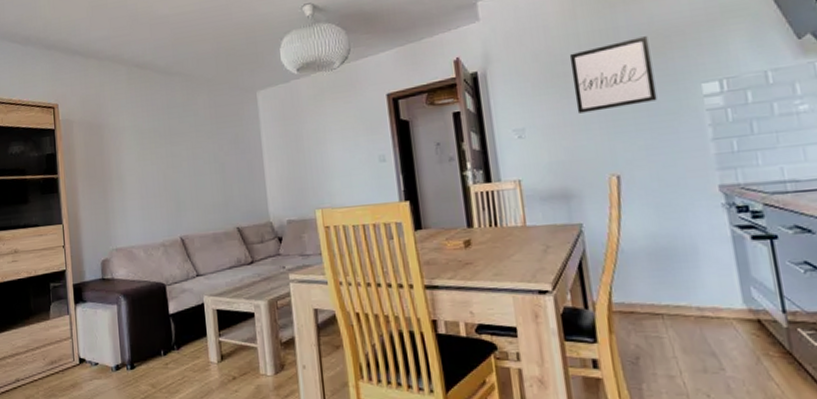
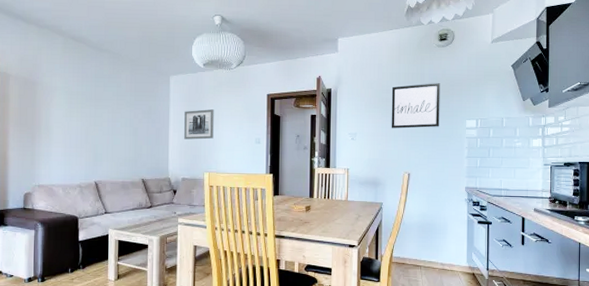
wall art: none [280,125,322,170] -> present [184,109,214,140]

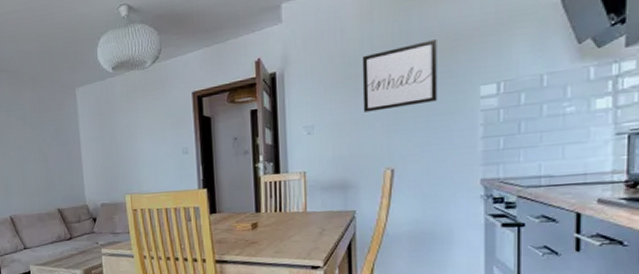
wall art: present [184,109,214,140] -> none [96,120,132,159]

